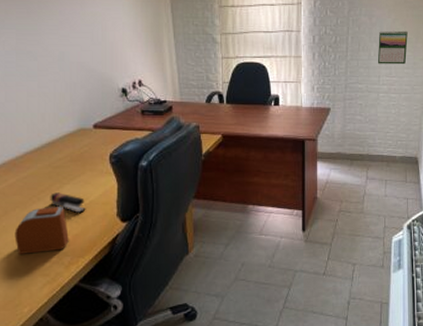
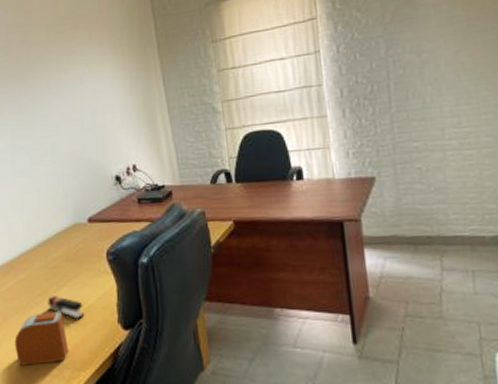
calendar: present [377,30,408,65] -> none [434,63,482,113]

